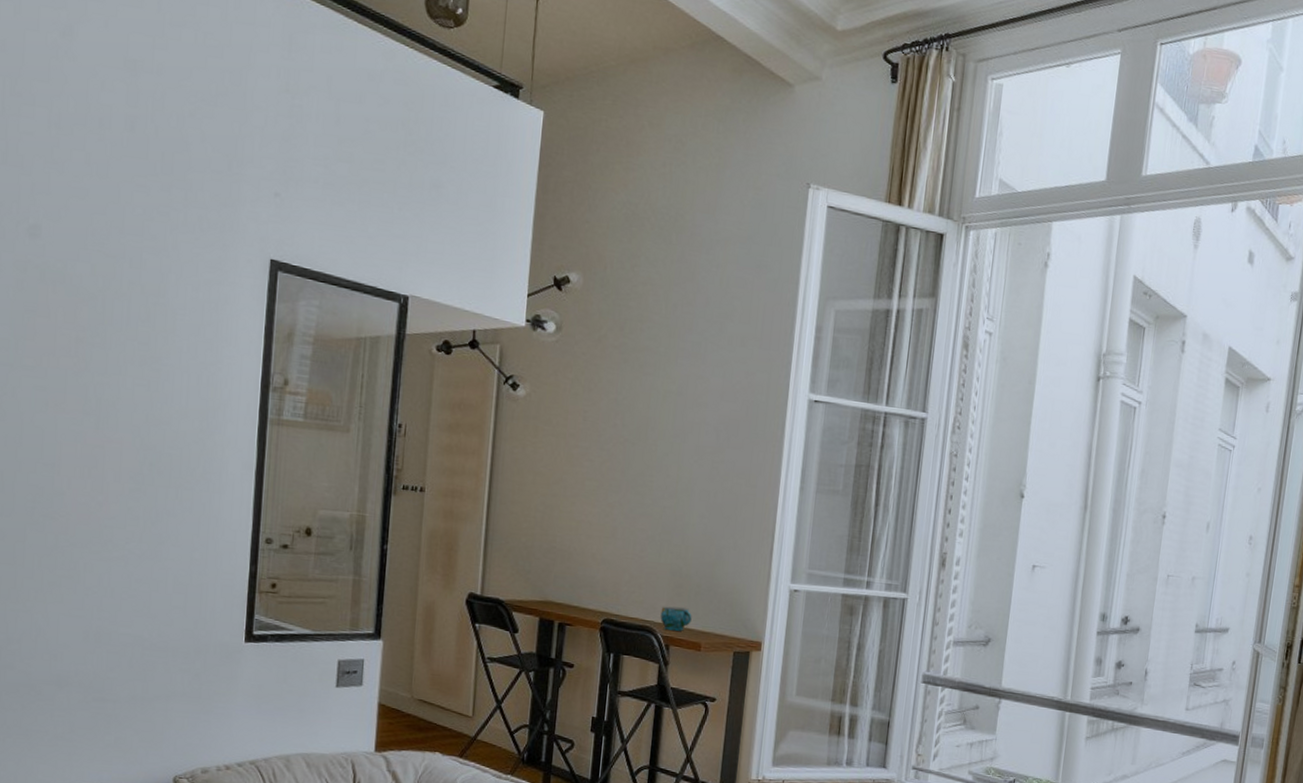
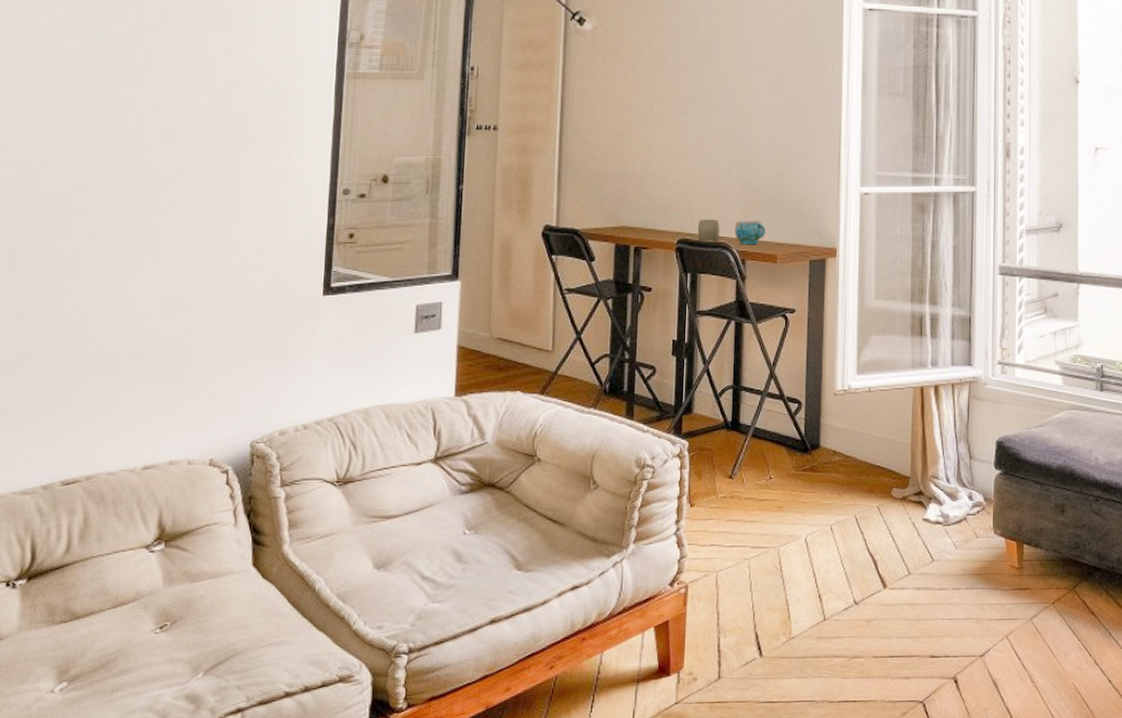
mug: none [623,601,646,626] -> present [698,219,720,243]

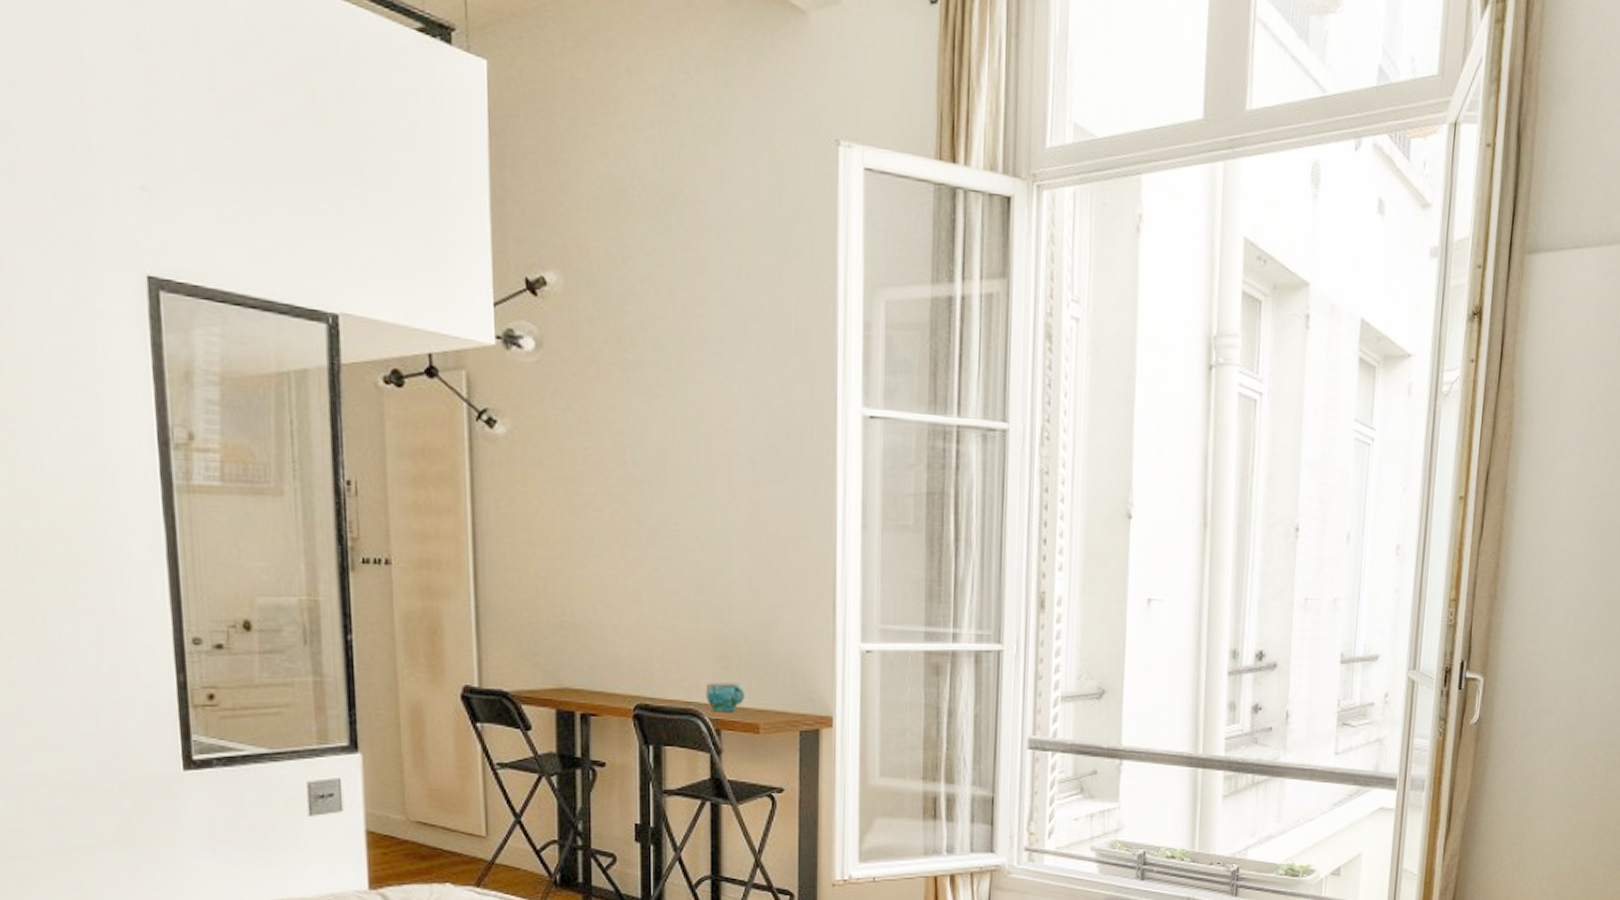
mug: present [698,219,720,243] -> none [660,680,687,709]

